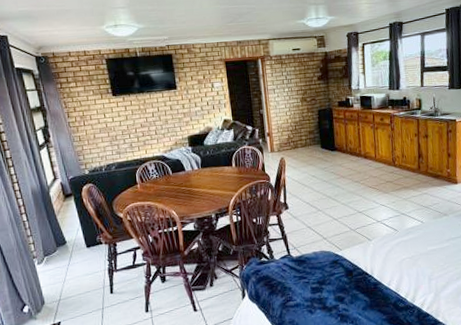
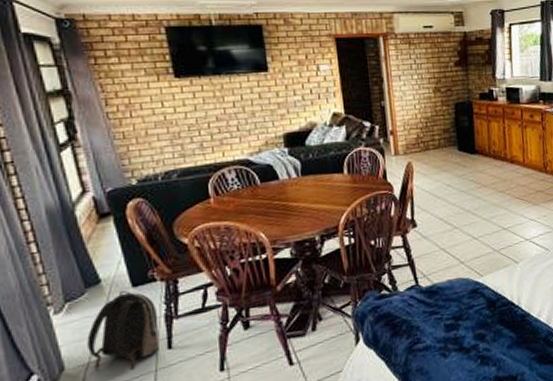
backpack: none [58,250,105,308] -> present [87,291,159,371]

